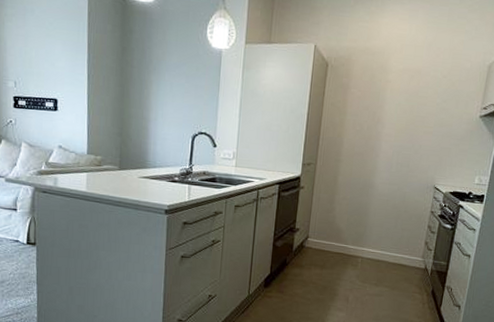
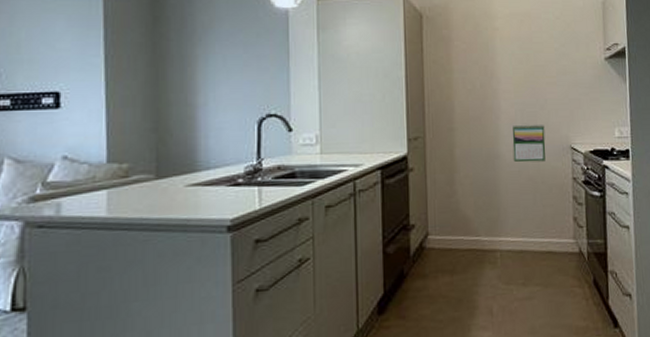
calendar: none [384,163,415,195] -> present [512,124,546,163]

